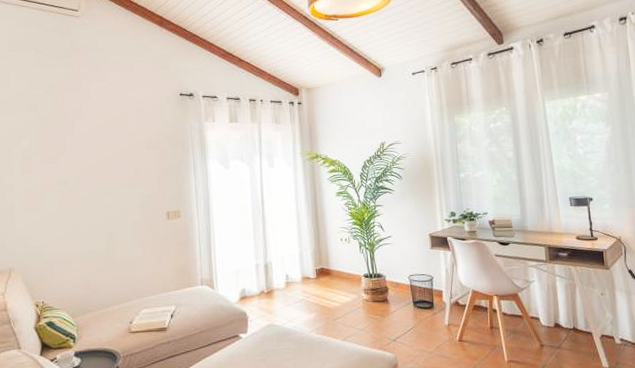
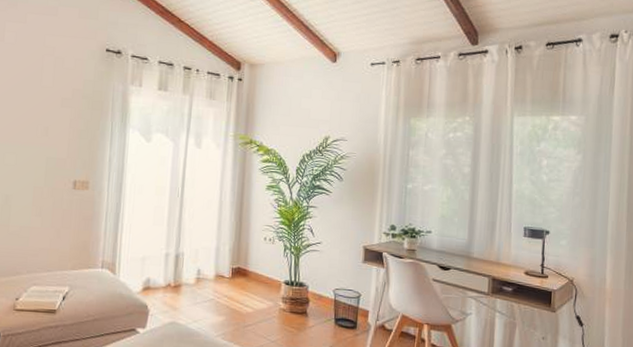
books: present [488,216,516,238] -> none [430,237,460,263]

